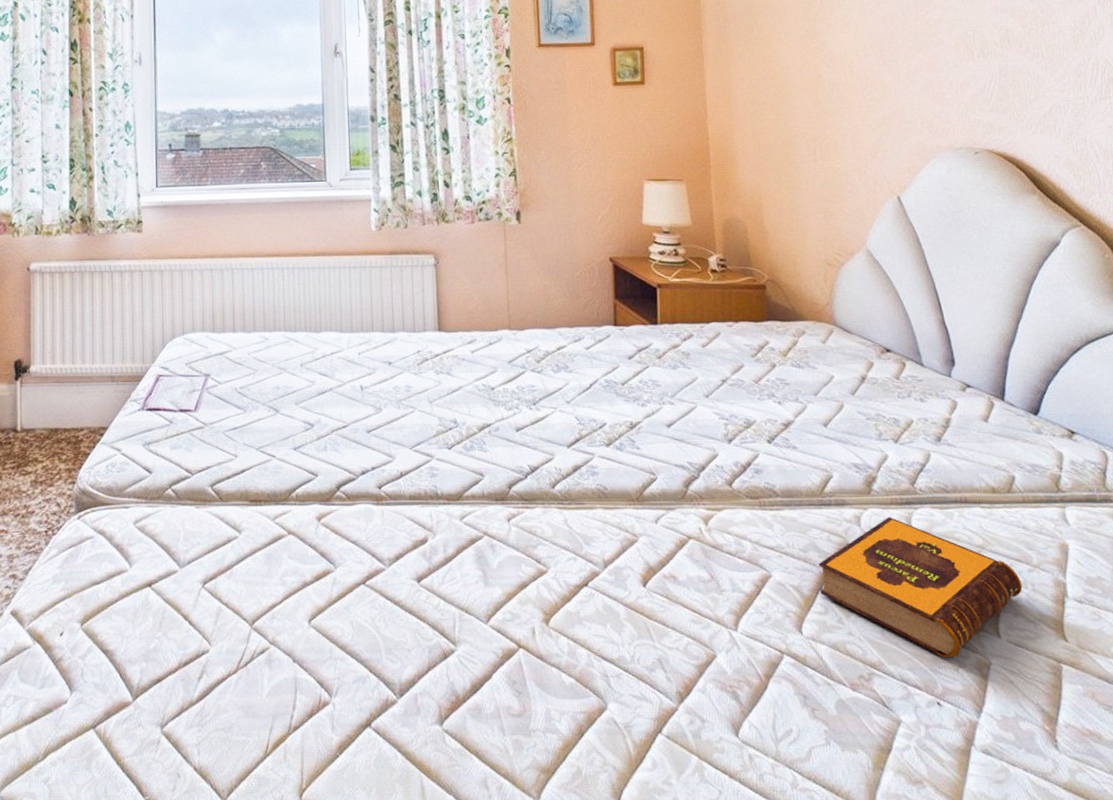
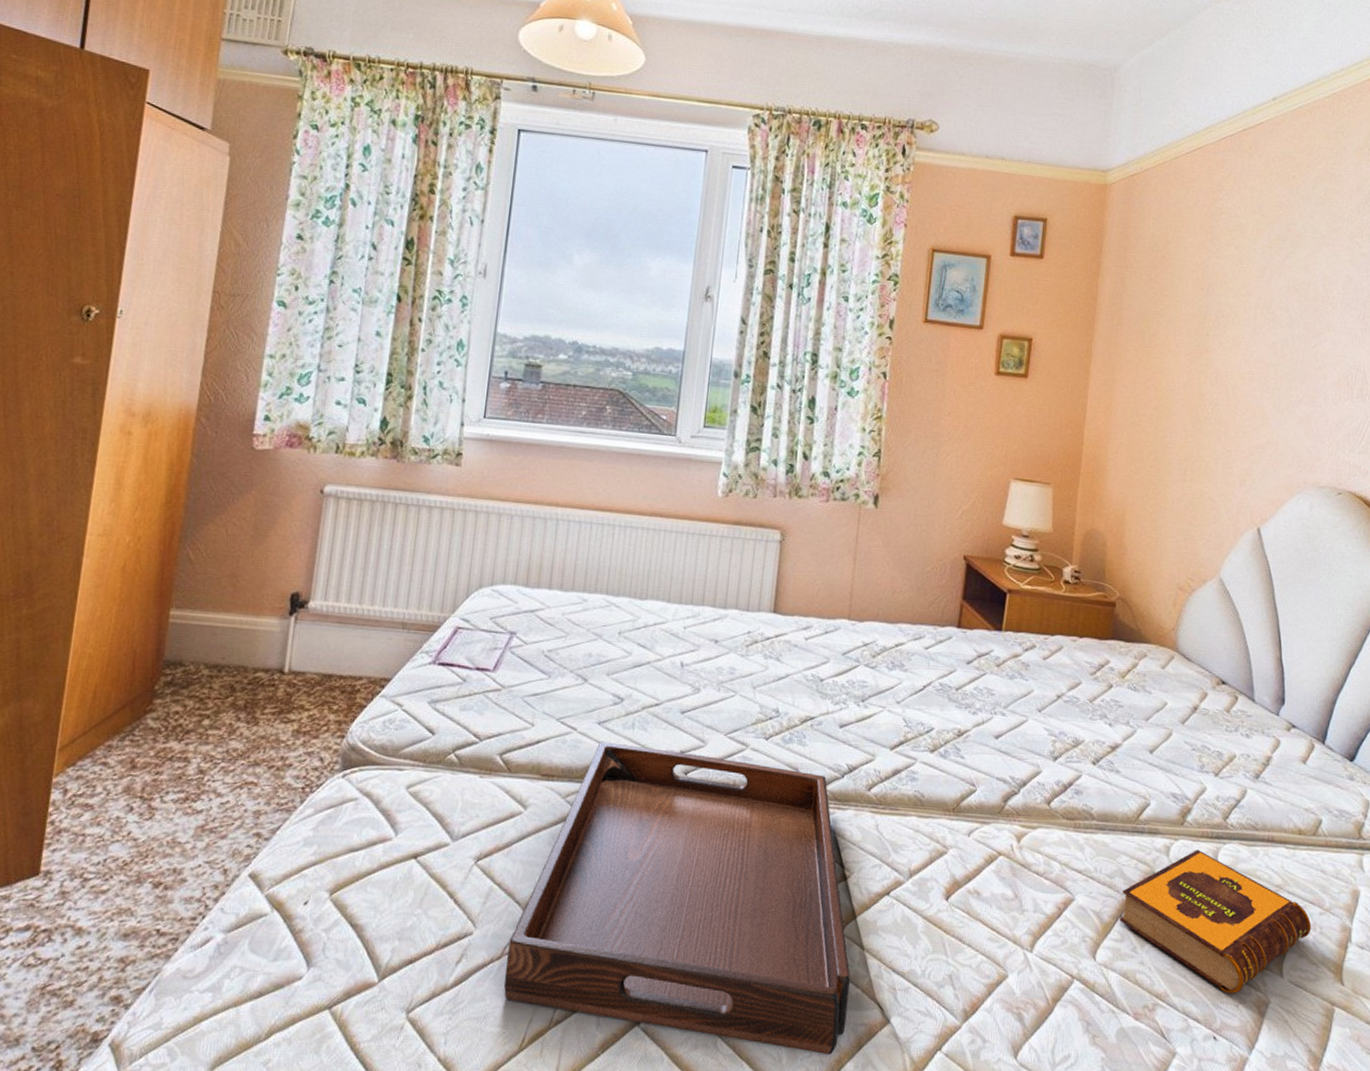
serving tray: none [242,465,565,743] -> present [503,742,850,1055]

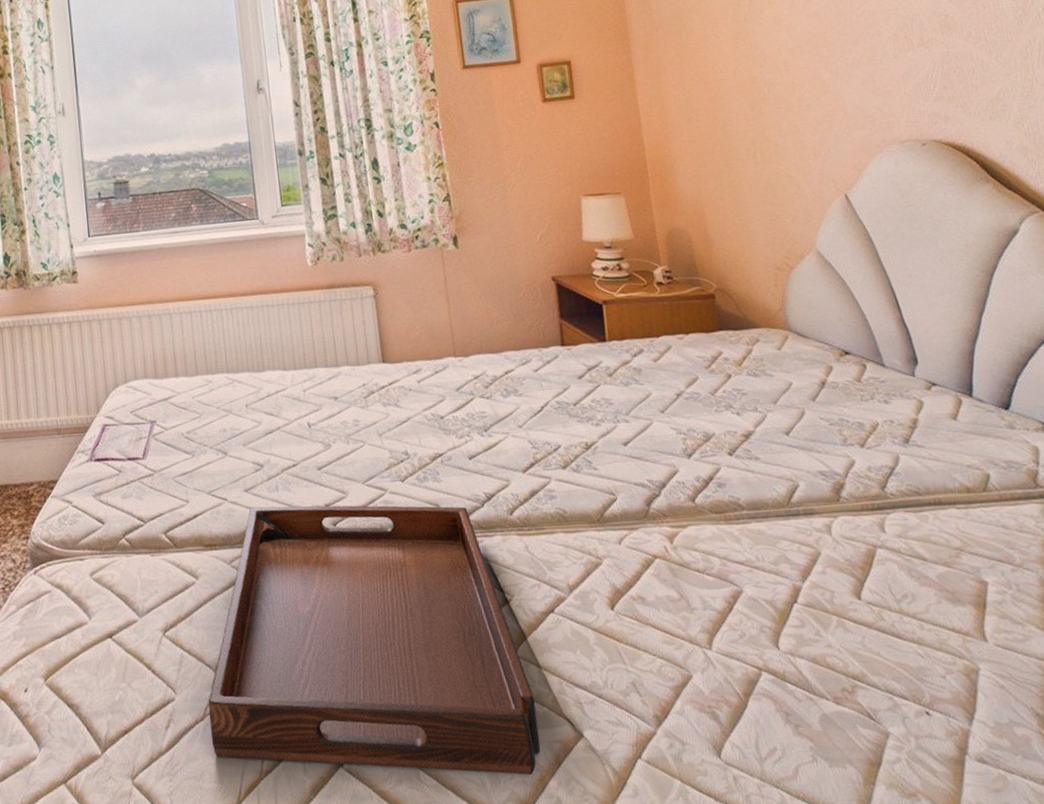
hardback book: present [1120,850,1312,994] -> none [790,524,1007,666]

